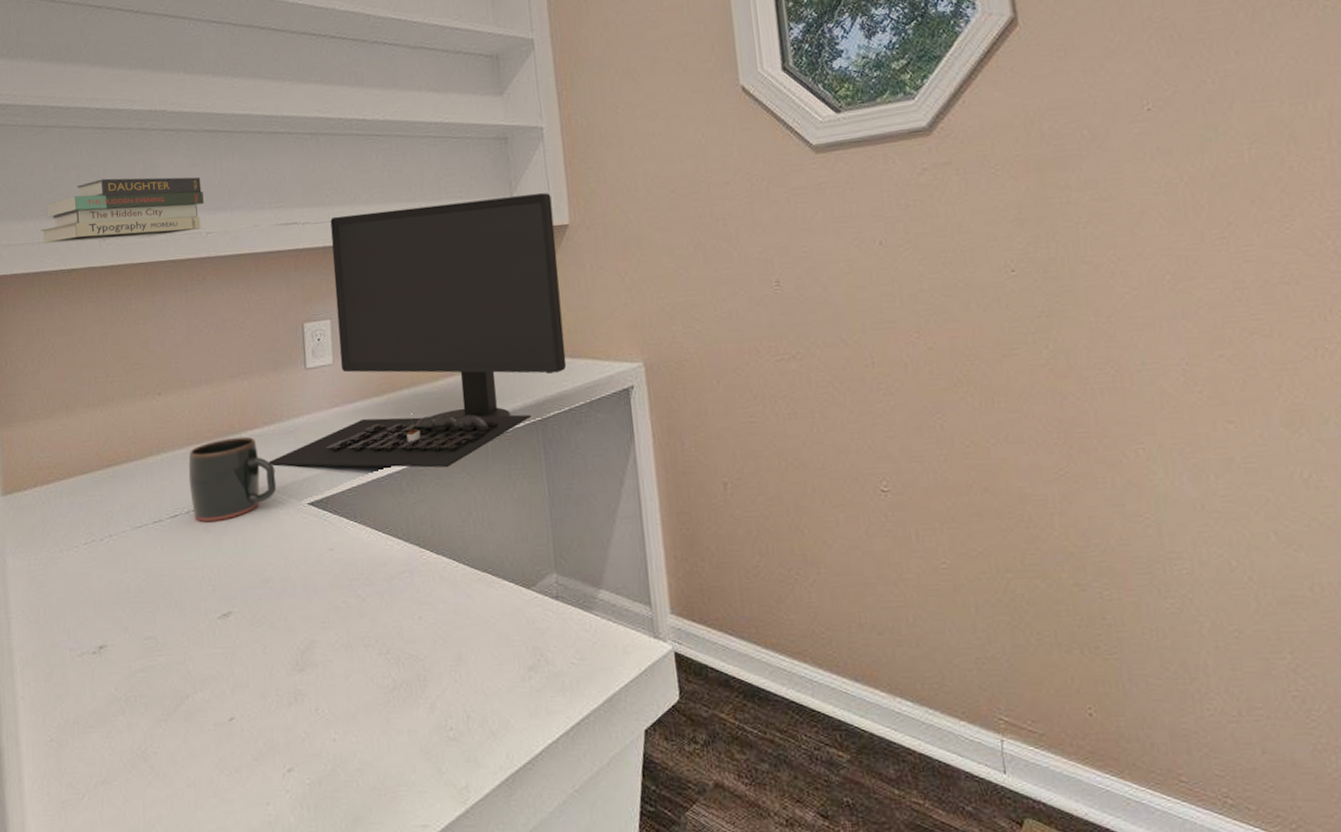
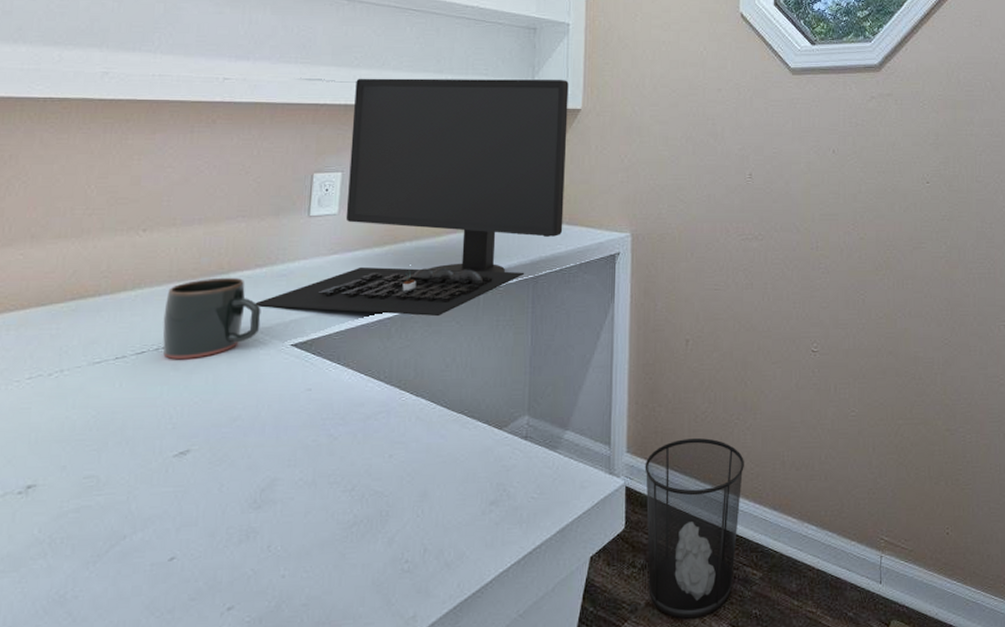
books: present [41,177,204,244] -> none [32,14,226,76]
waste bin: none [693,596,815,804] -> present [645,437,744,619]

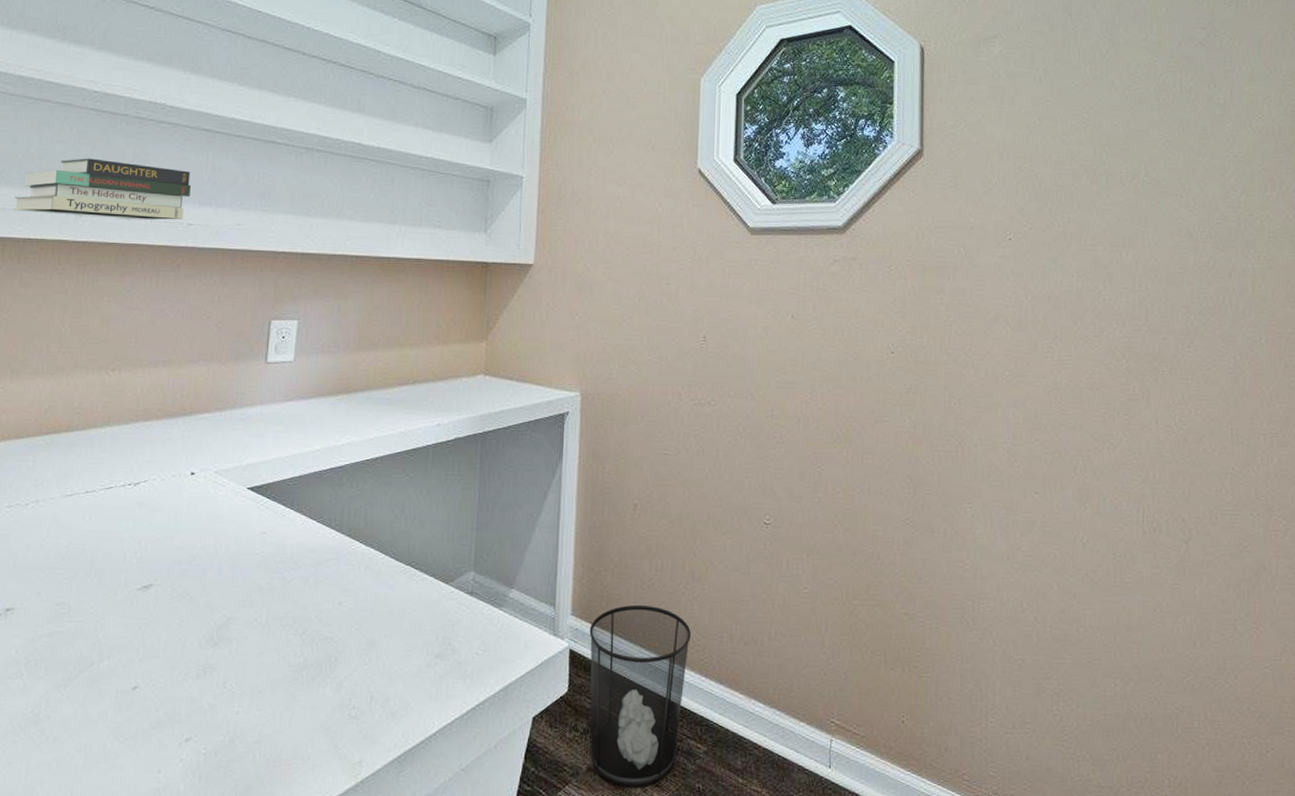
books: none [32,14,226,76] -> present [13,158,191,220]
mug: present [162,277,261,359] -> none [129,419,220,496]
computer keyboard: present [255,266,525,317] -> none [214,414,474,468]
computer monitor: present [345,78,569,273] -> none [301,227,521,427]

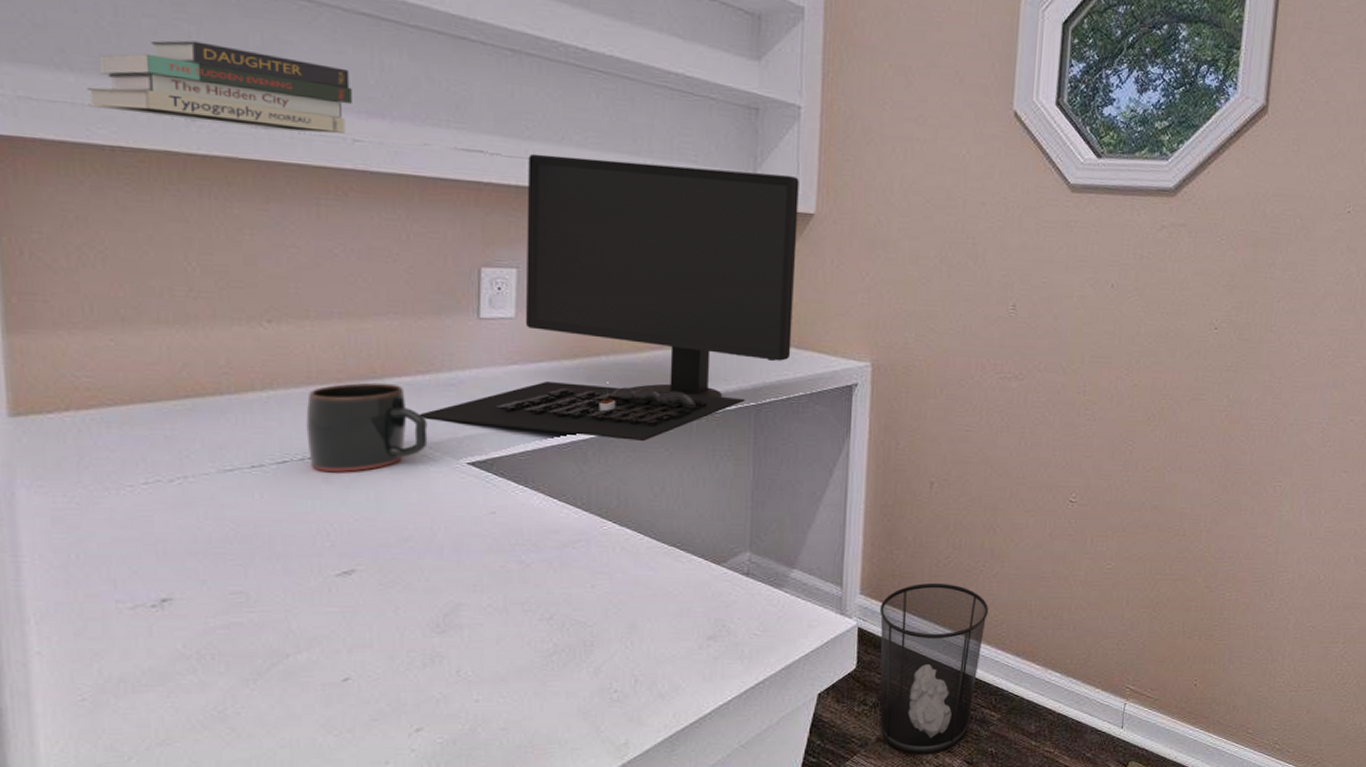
mug: none [129,419,220,496] -> present [306,382,428,472]
computer keyboard: none [214,414,474,468] -> present [419,380,746,442]
computer monitor: none [301,227,521,427] -> present [525,153,799,397]

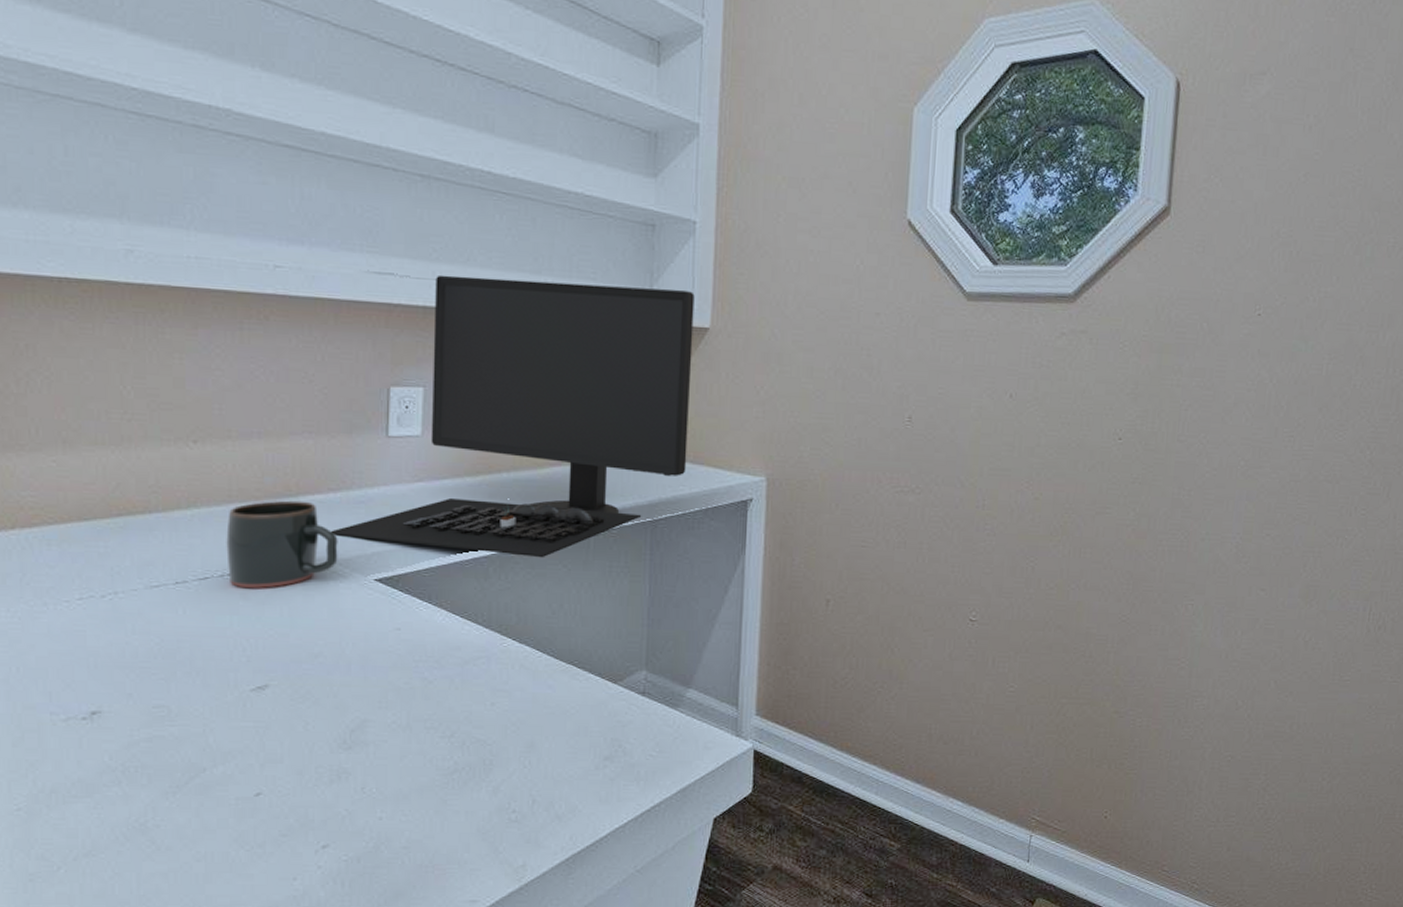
books: present [87,40,352,134] -> none [39,176,274,261]
waste bin: present [879,582,988,754] -> none [775,704,887,884]

